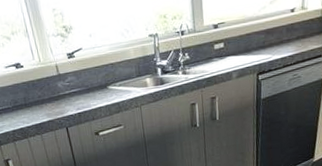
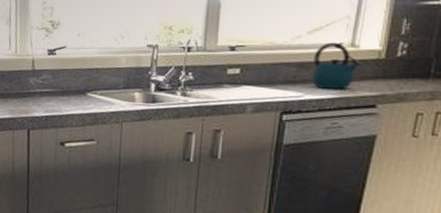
kettle: none [276,8,310,49] -> present [311,42,362,89]

